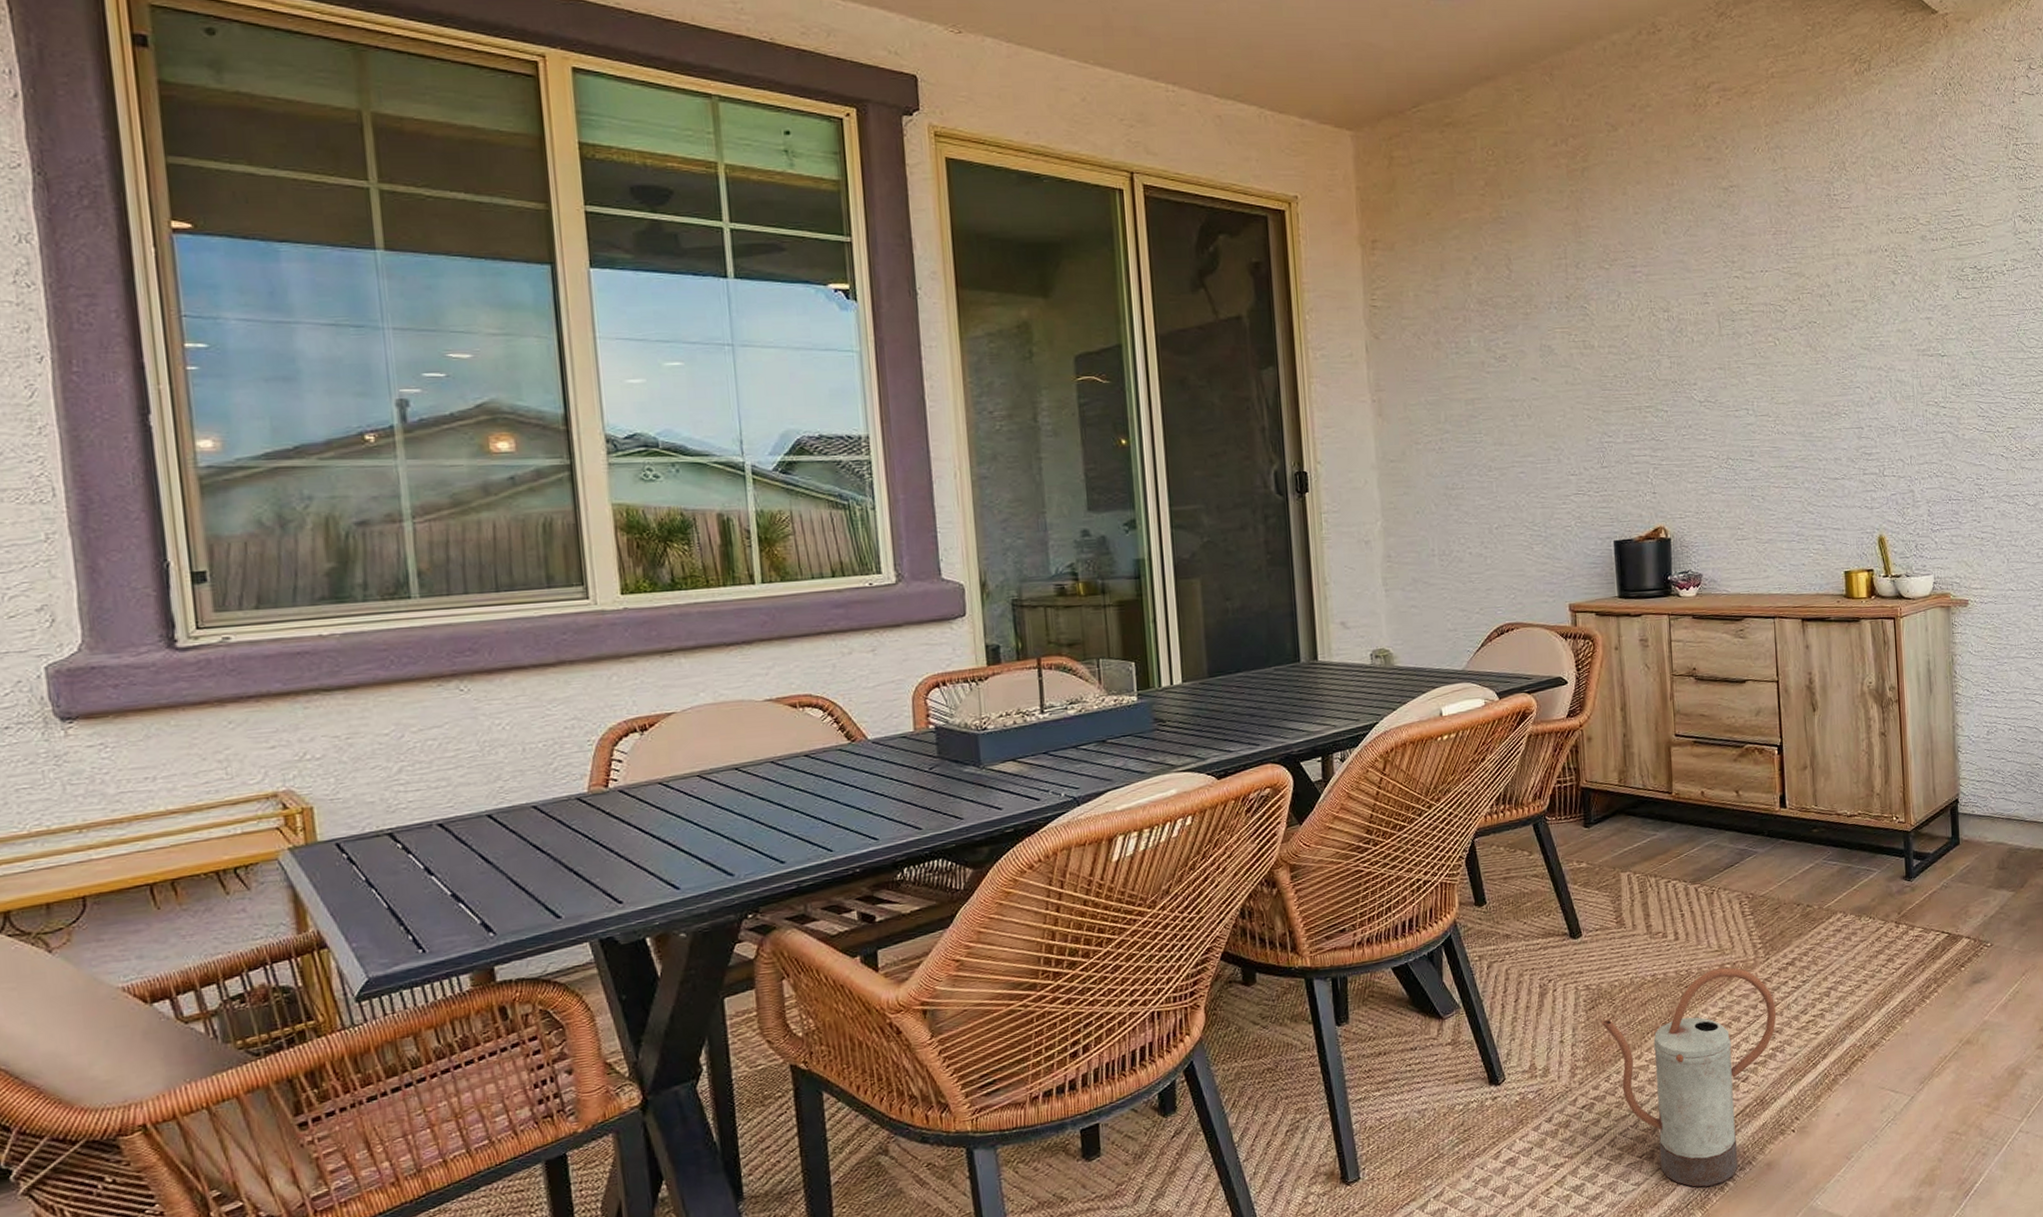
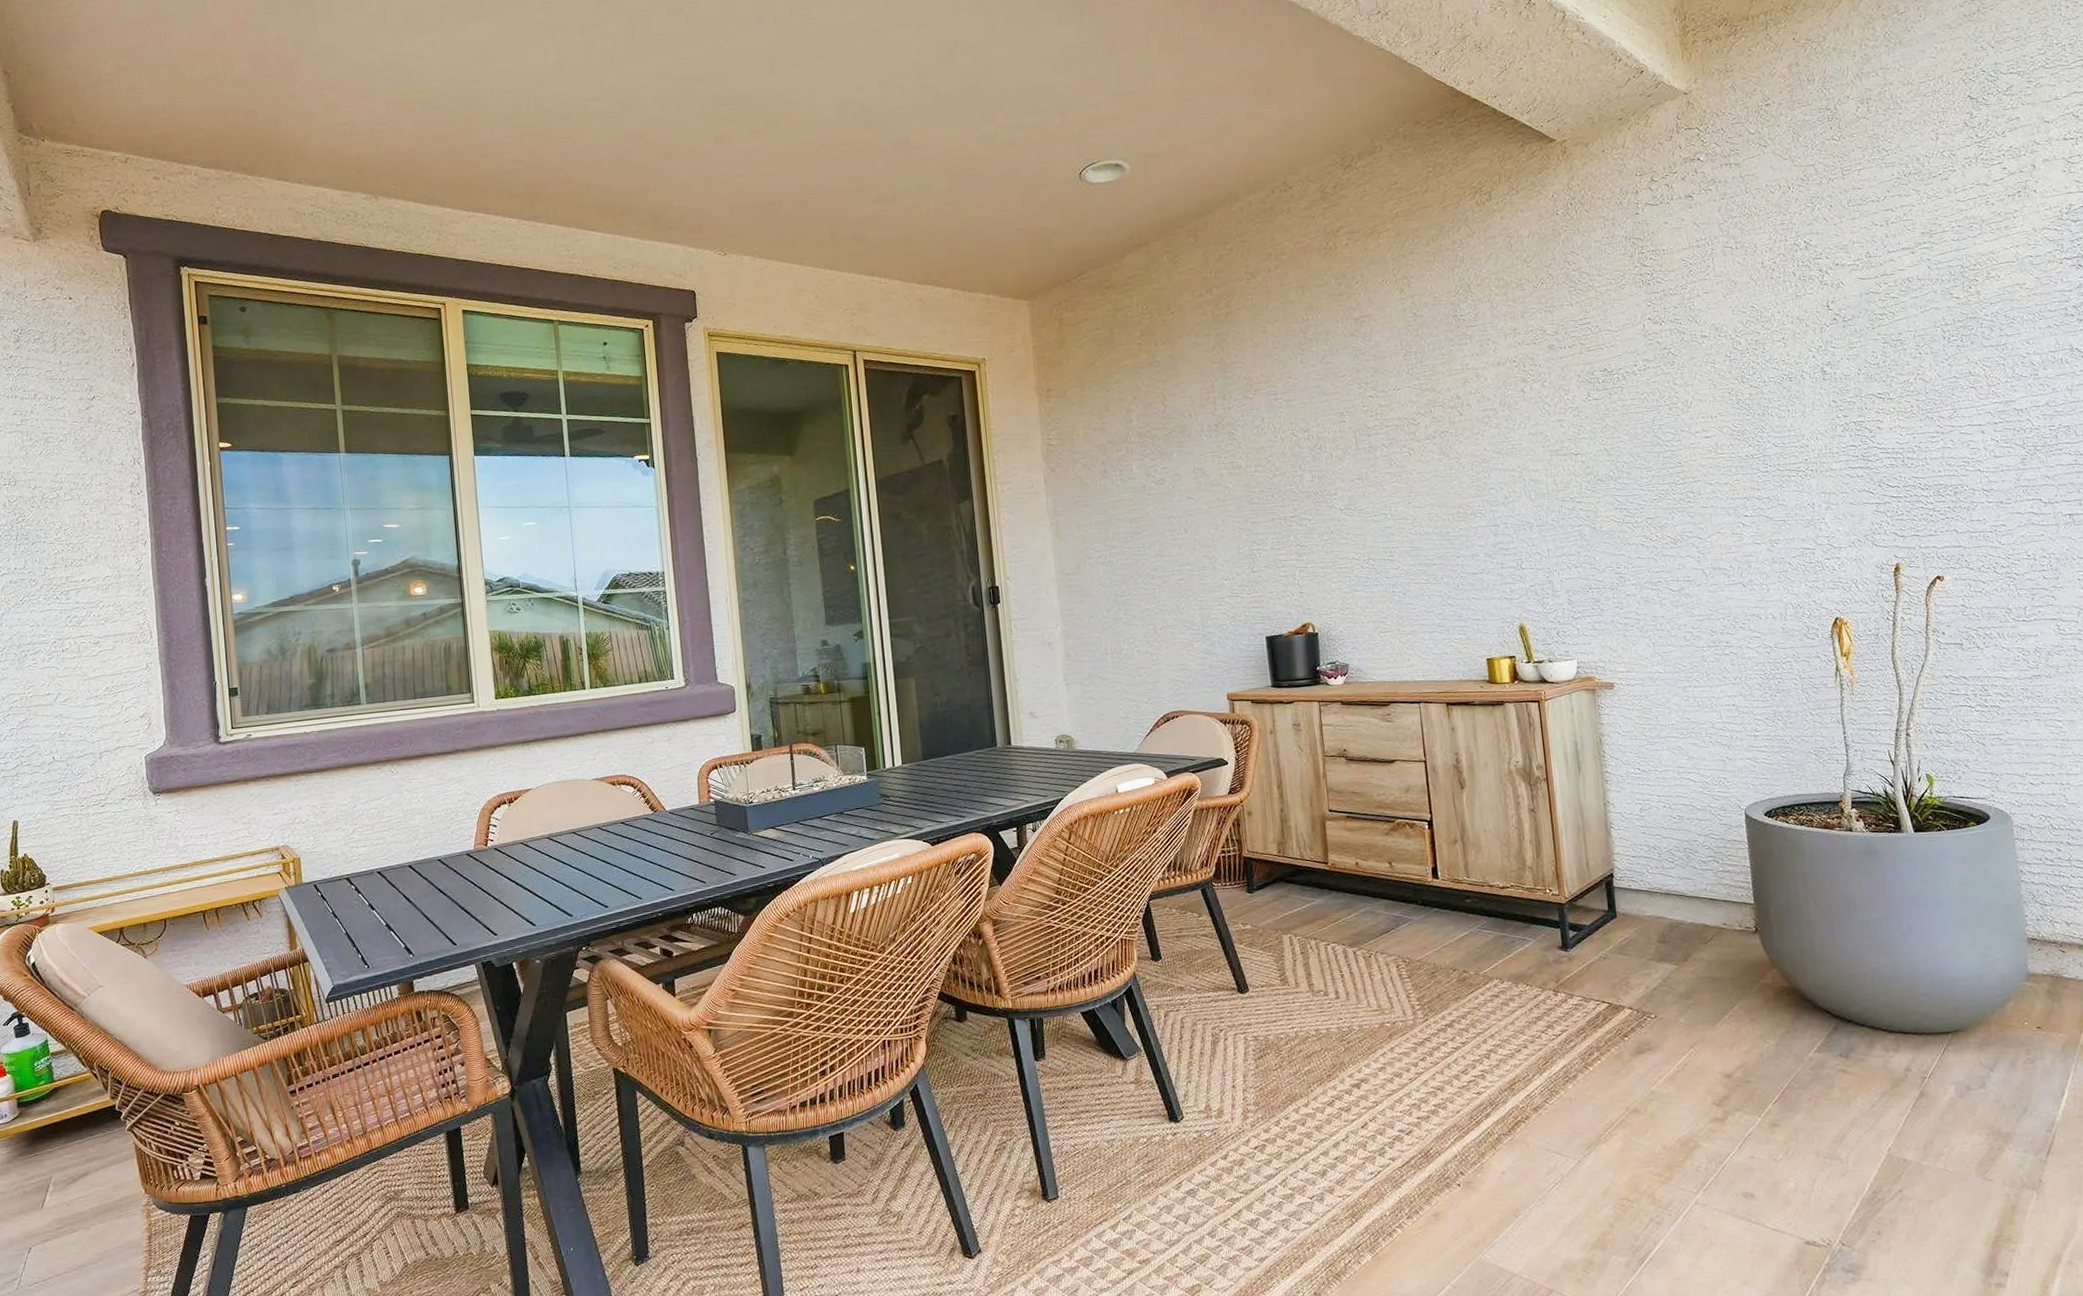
watering can: present [1601,968,1777,1187] -> none [1269,1026,1438,1231]

